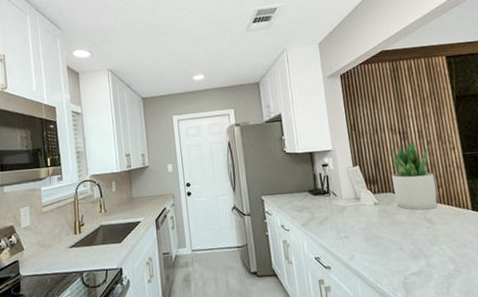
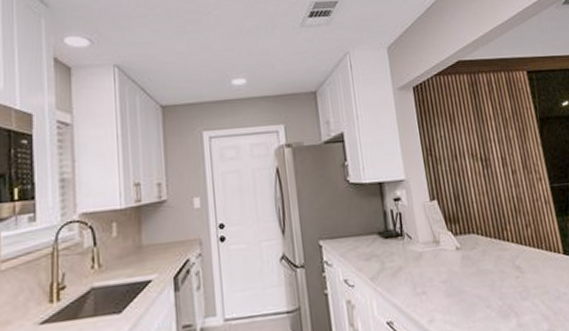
planter: present [391,141,438,210] -> none [473,170,527,256]

